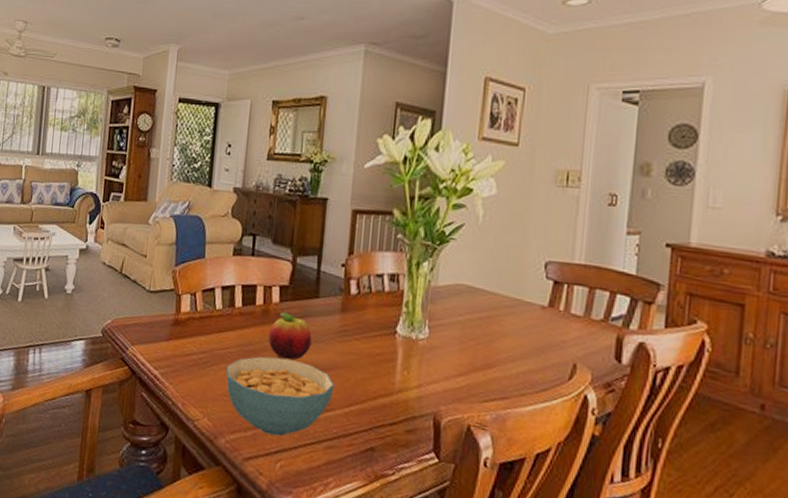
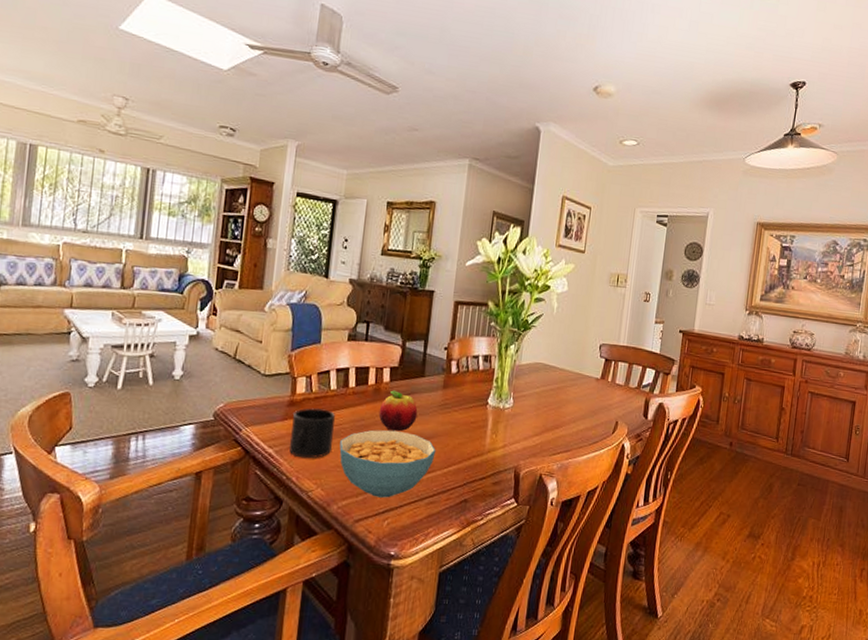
mug: none [175,328,221,384] -> present [289,408,335,459]

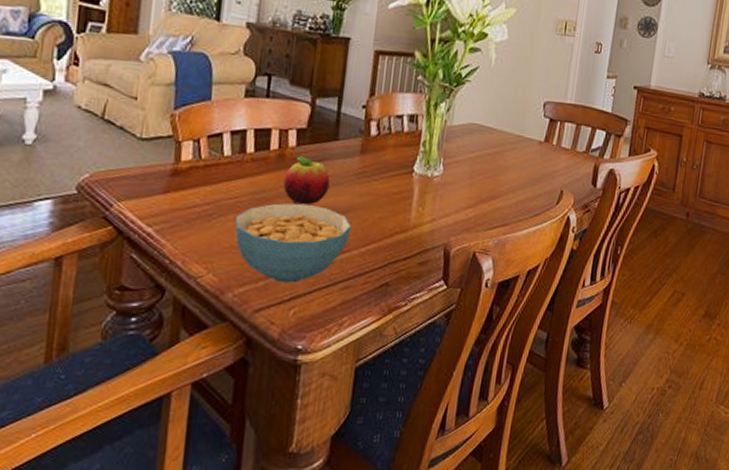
mug: present [289,408,335,459] -> none [173,178,230,239]

